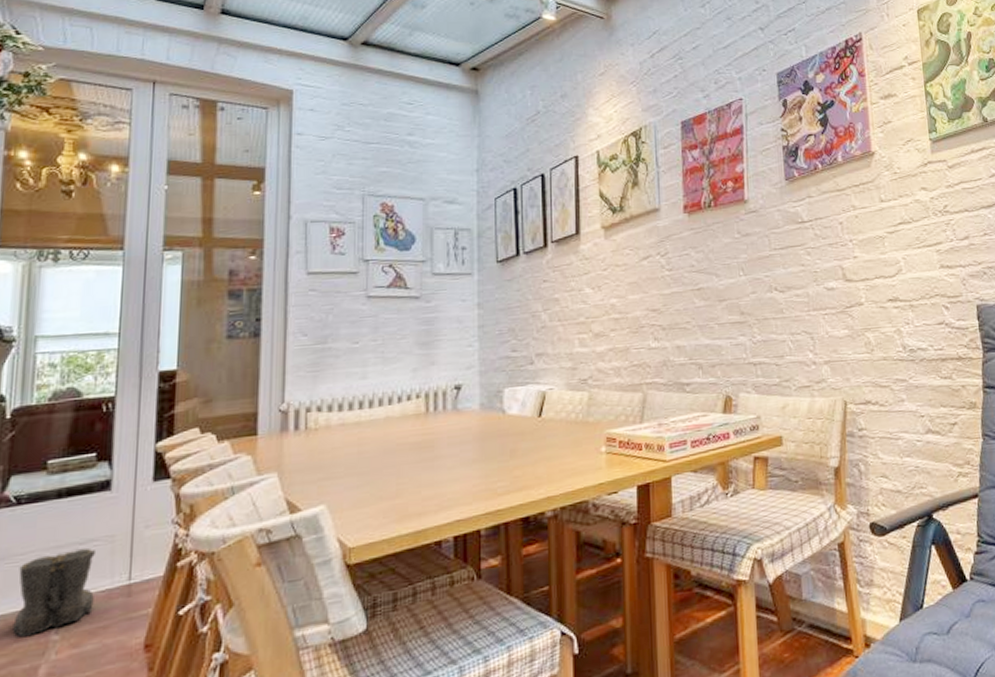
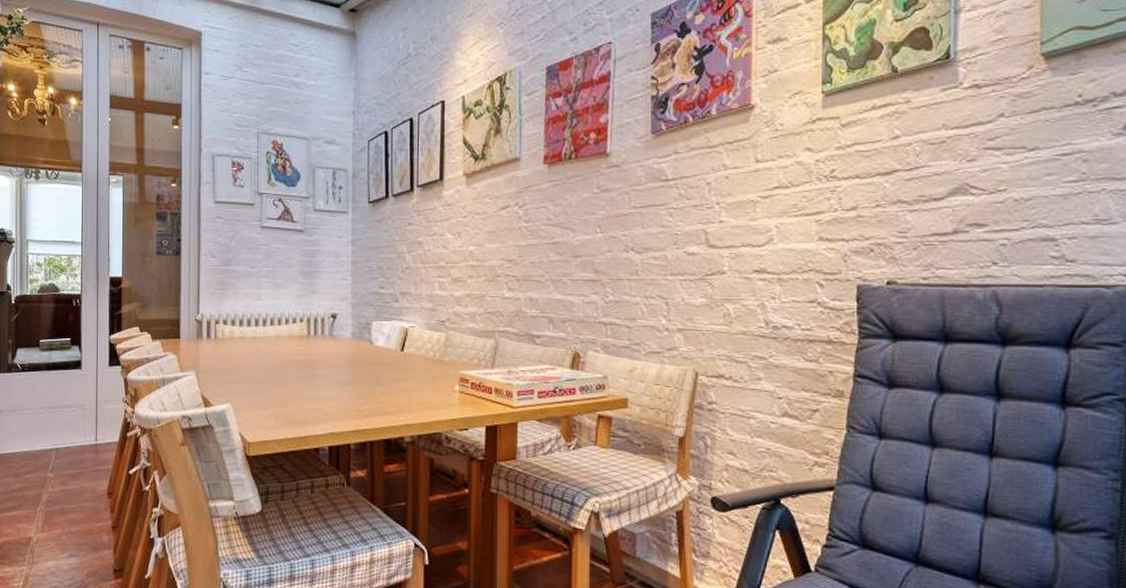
boots: present [12,549,97,638] -> none [24,412,74,471]

